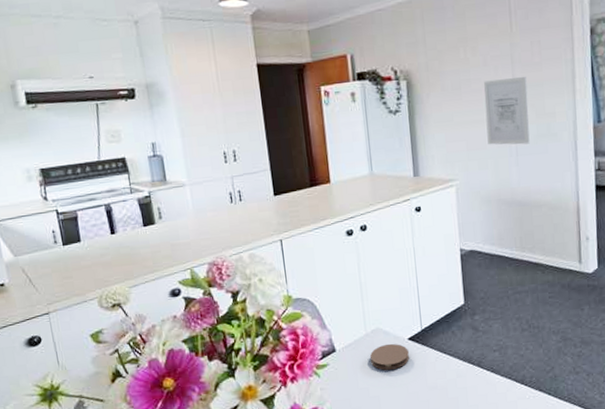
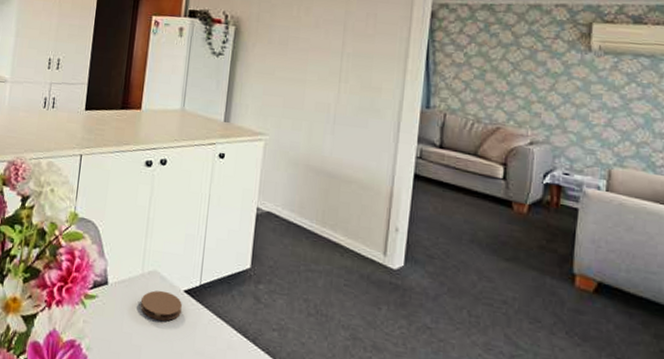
wall art: present [484,76,530,145] -> none [305,42,357,115]

